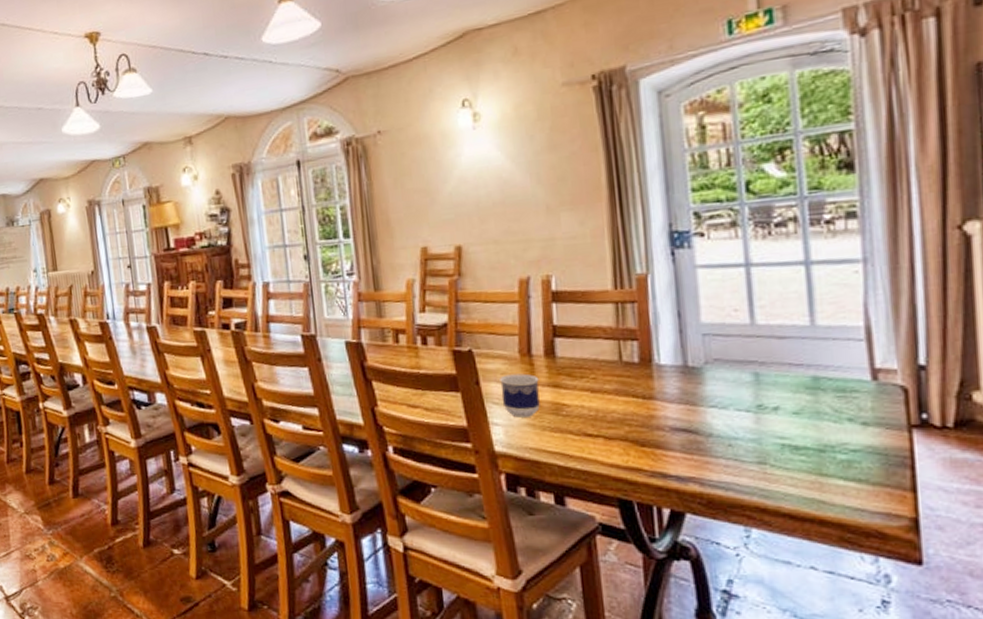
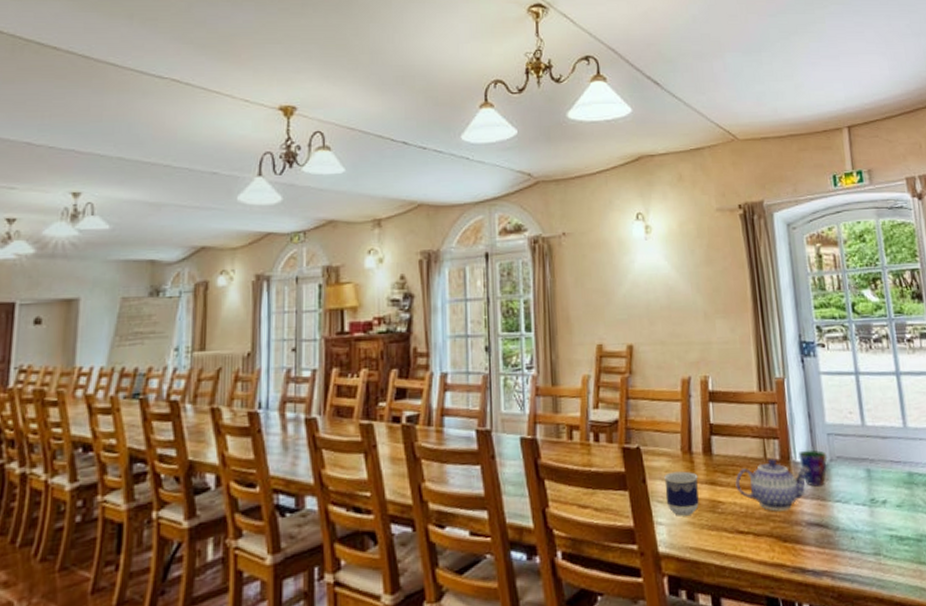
teapot: none [583,360,678,416] -> present [735,457,810,512]
cup: none [663,351,701,391] -> present [799,449,827,487]

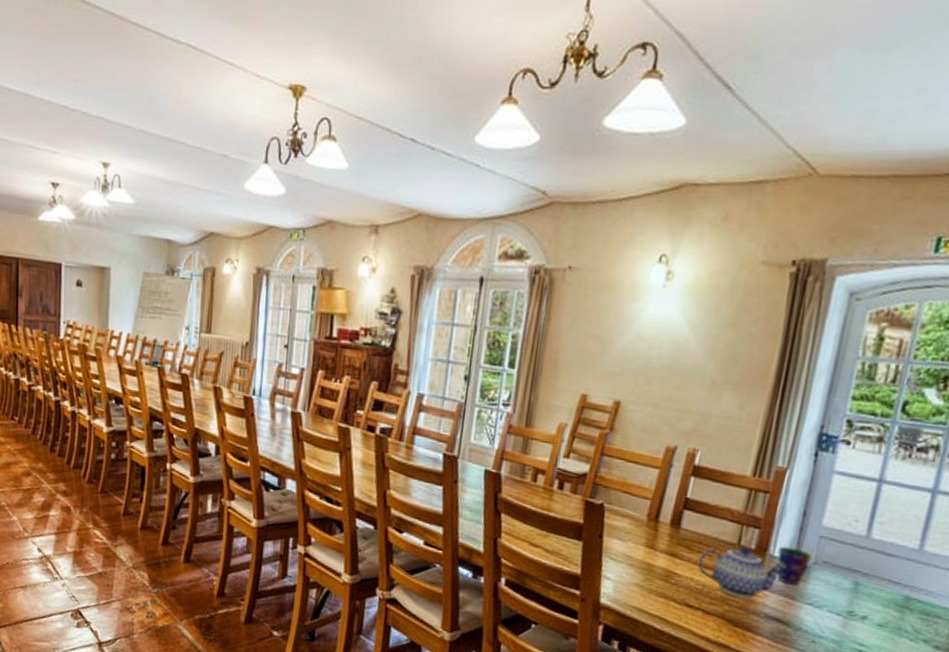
cup: present [664,471,699,516] -> none [618,534,659,578]

